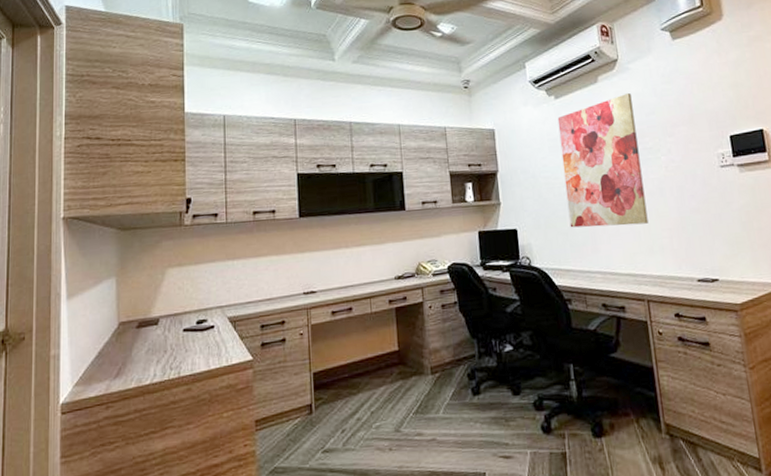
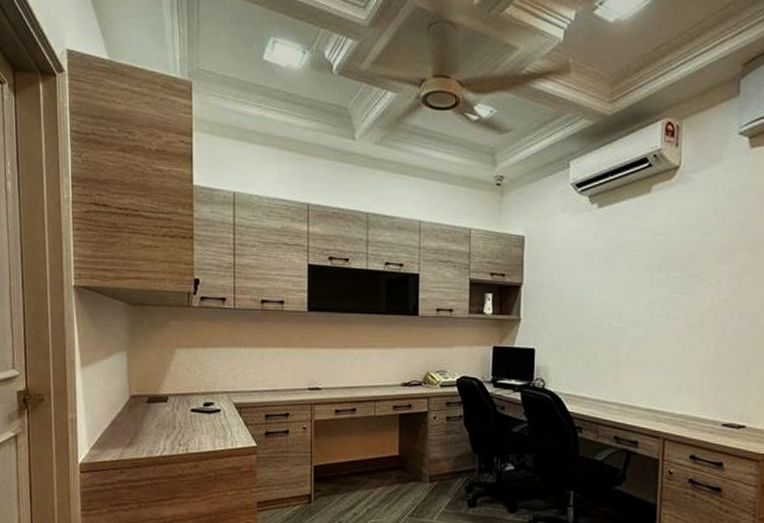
wall art: present [557,93,649,228] -> none [593,209,688,359]

